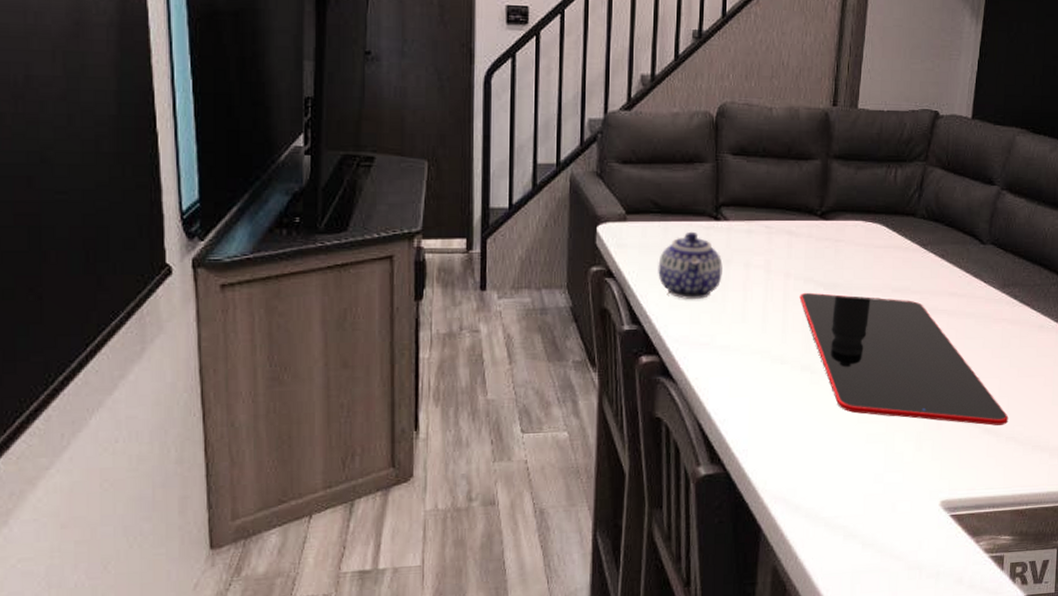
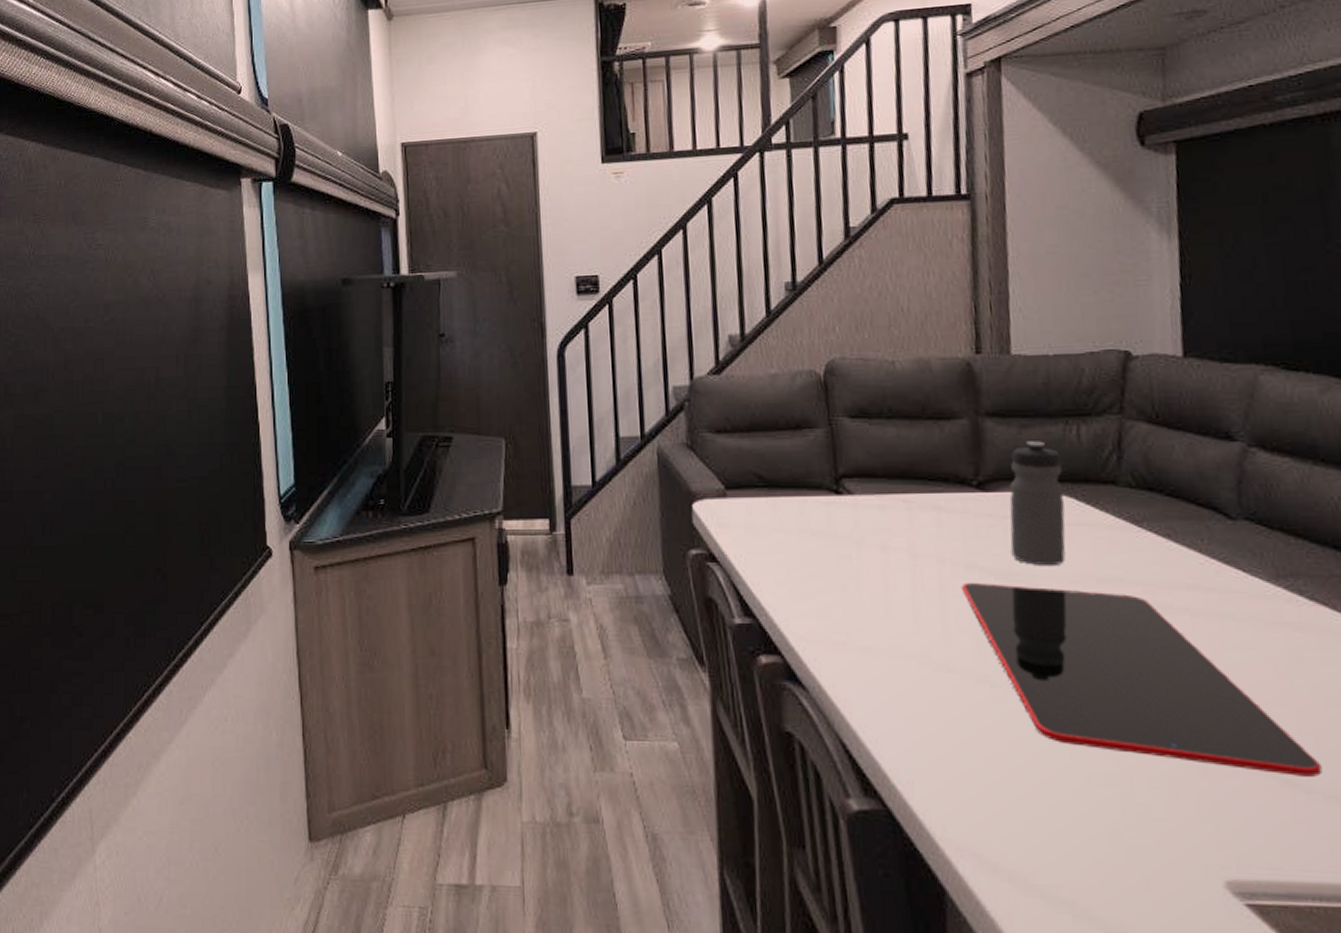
teapot: present [658,231,723,300] -> none [770,508,853,590]
water bottle: none [838,180,881,280] -> present [1009,441,1066,567]

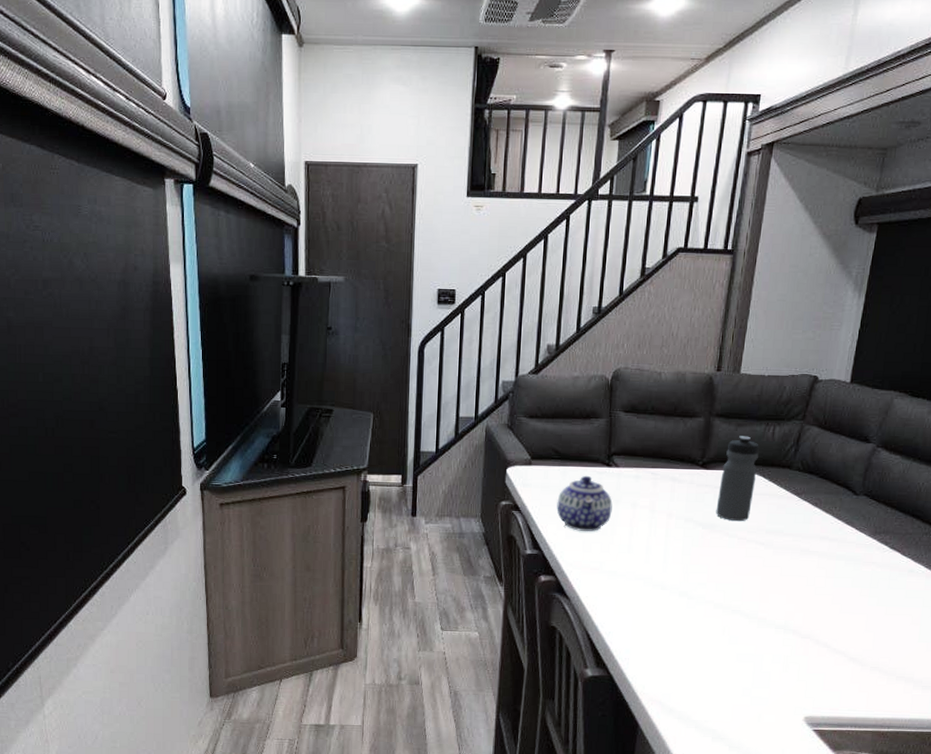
teapot: none [770,508,853,590] -> present [557,475,613,532]
cutting board: present [961,582,1323,777] -> none [680,530,874,656]

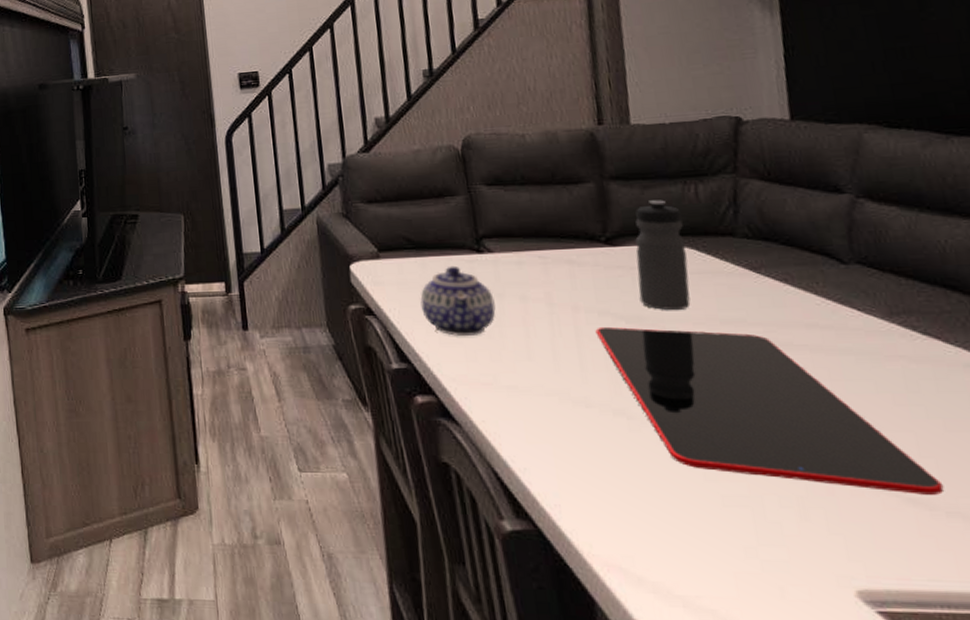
cutting board: none [680,530,874,656] -> present [595,326,945,495]

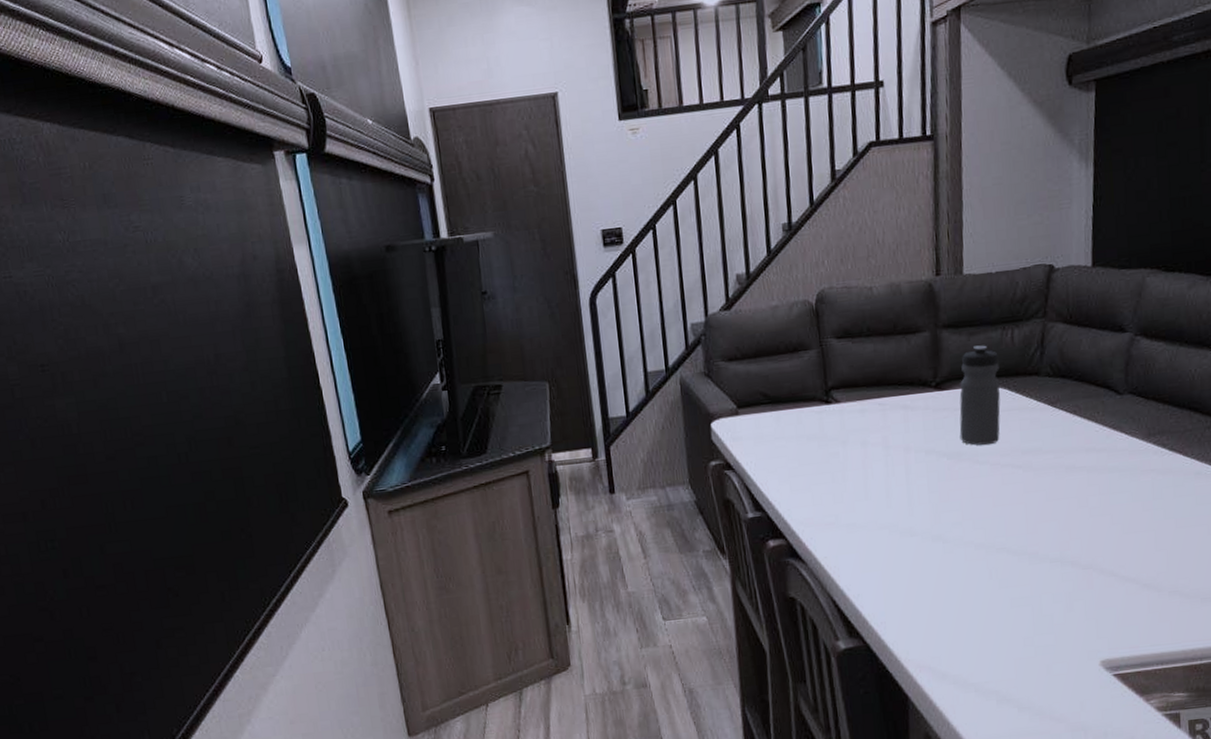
teapot: present [420,265,496,337] -> none [774,417,840,483]
cutting board: present [595,326,945,495] -> none [922,460,1170,581]

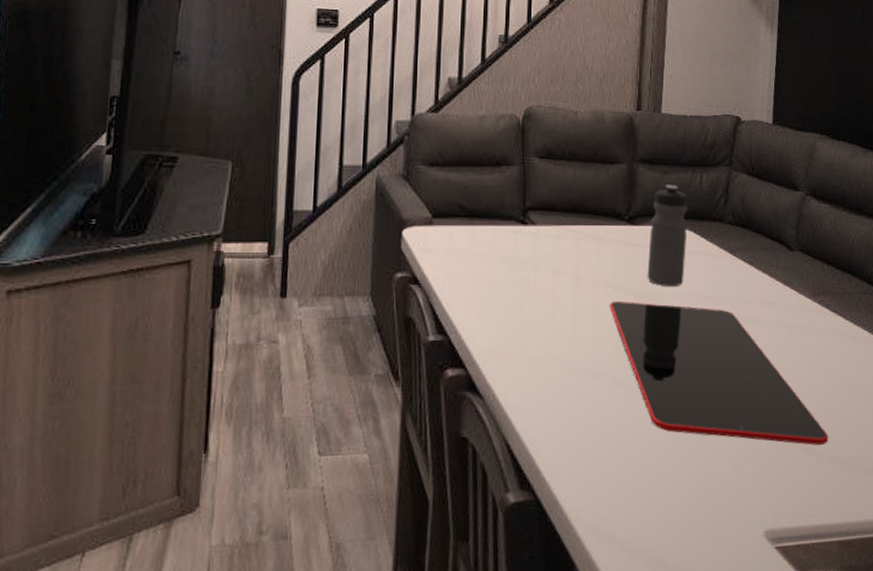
cutting board: none [922,460,1170,581] -> present [609,300,829,445]

